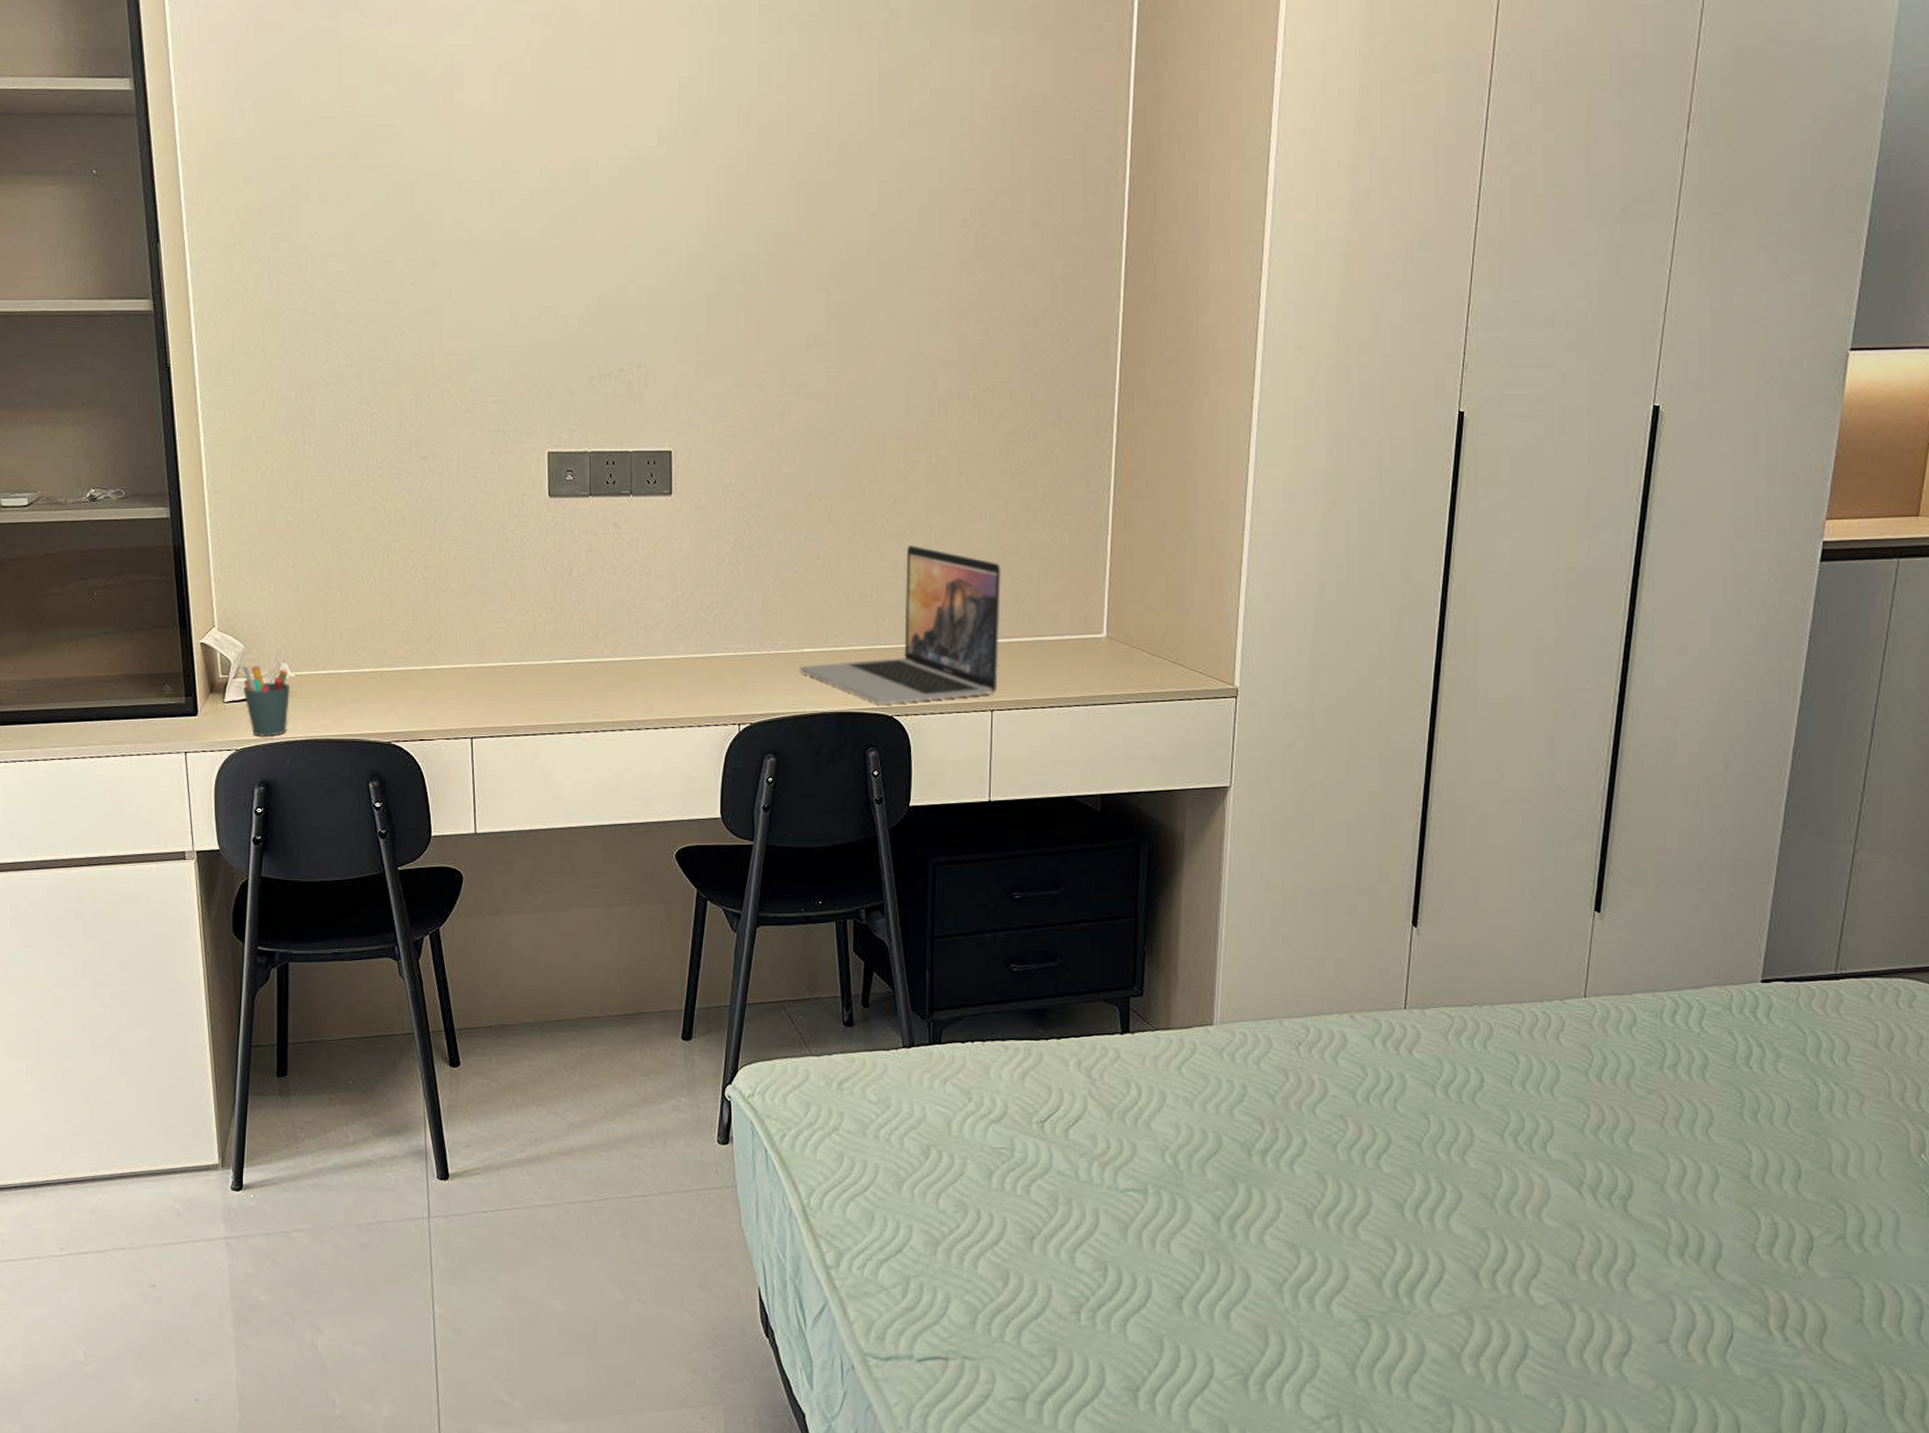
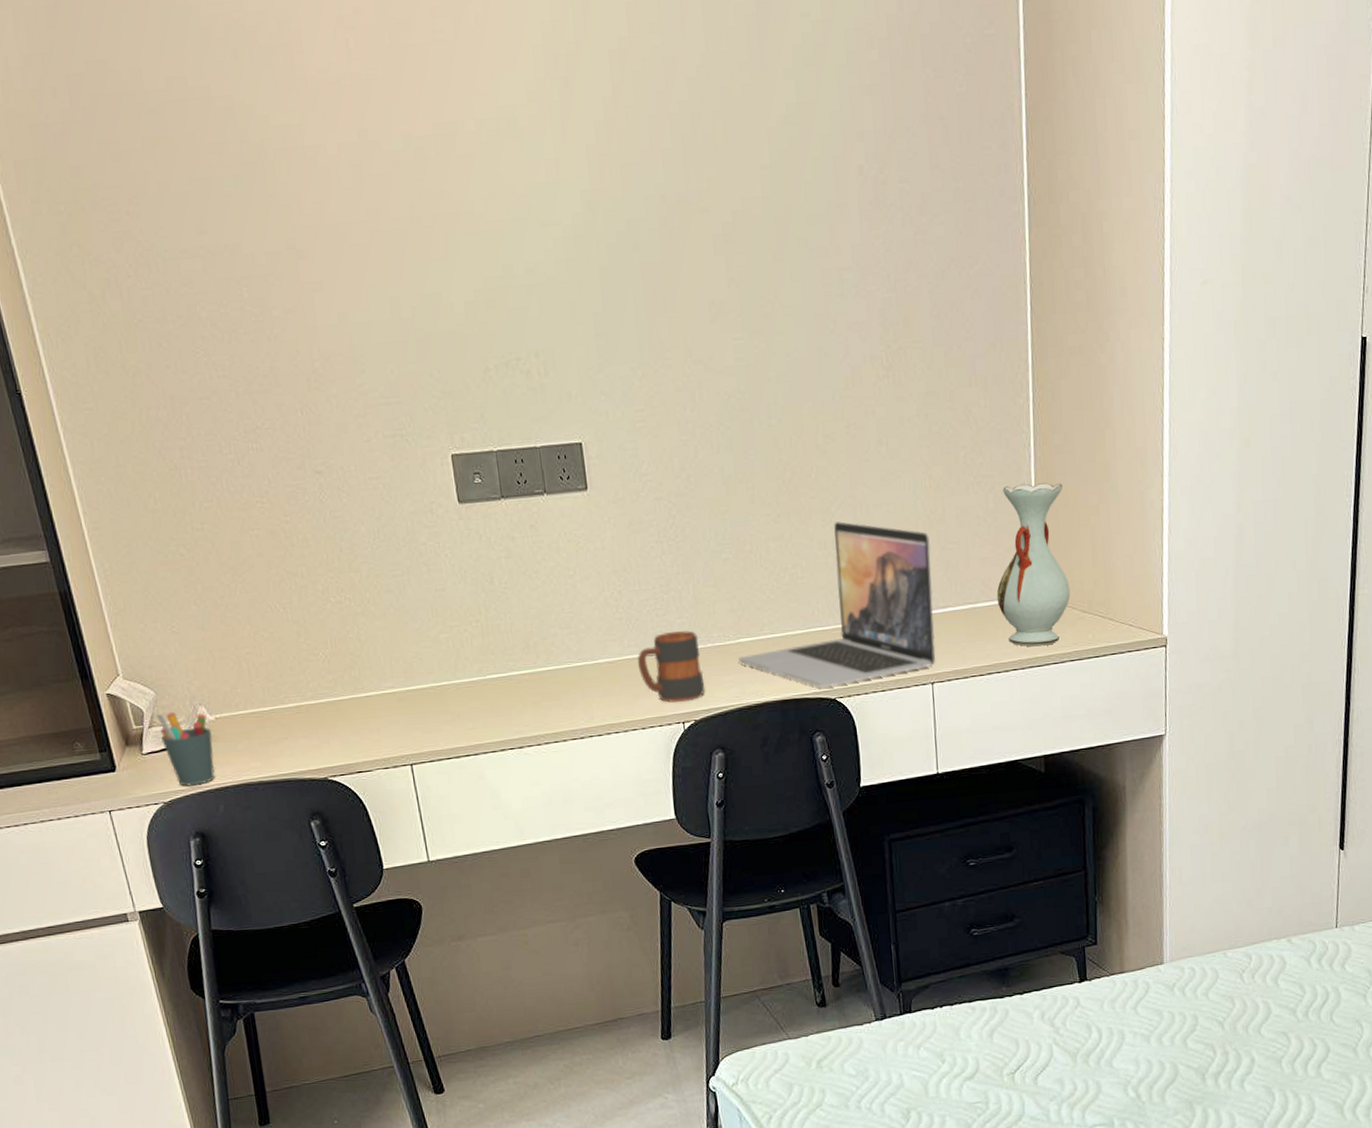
mug: none [700,636,764,705] -> present [637,630,705,703]
vase: none [1064,525,1141,685] -> present [996,482,1071,647]

